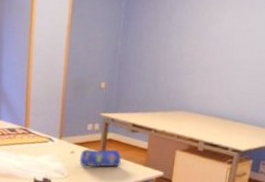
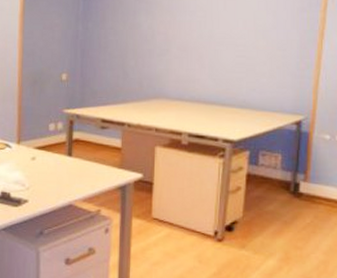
pencil case: present [79,148,121,167] -> none [41,150,91,174]

